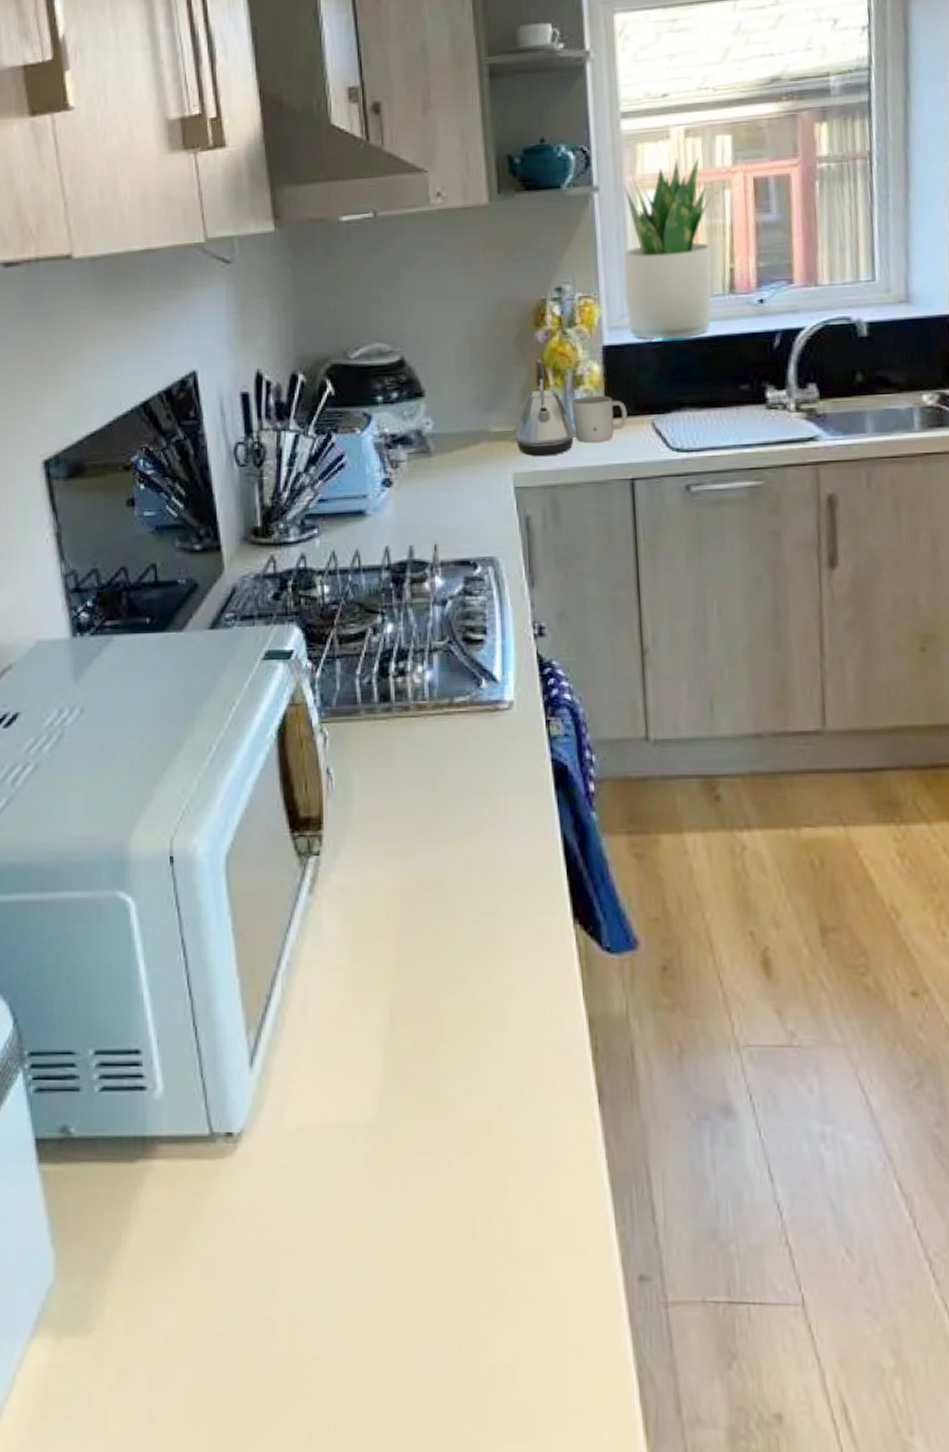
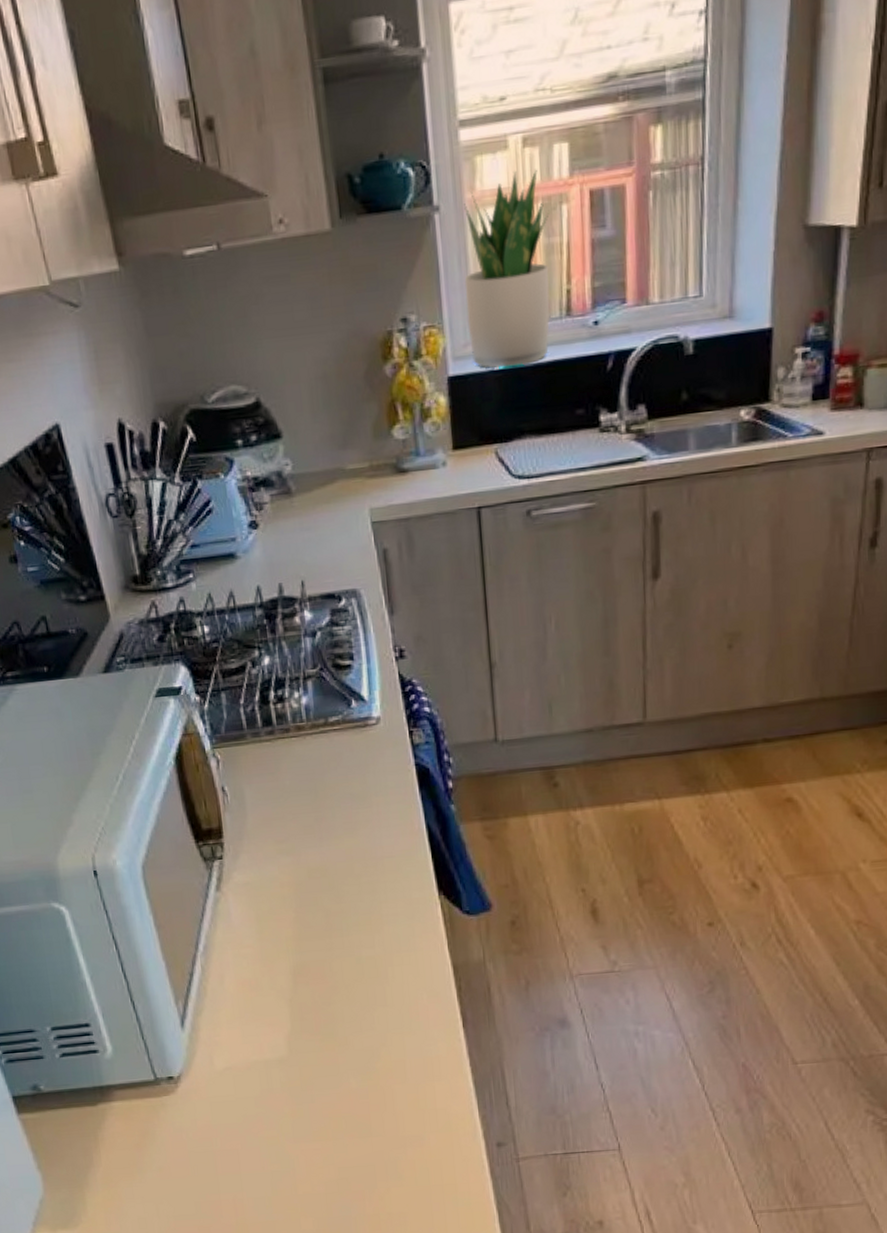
kettle: present [515,358,575,457] -> none [369,393,425,492]
mug: present [571,395,627,443] -> none [420,427,473,475]

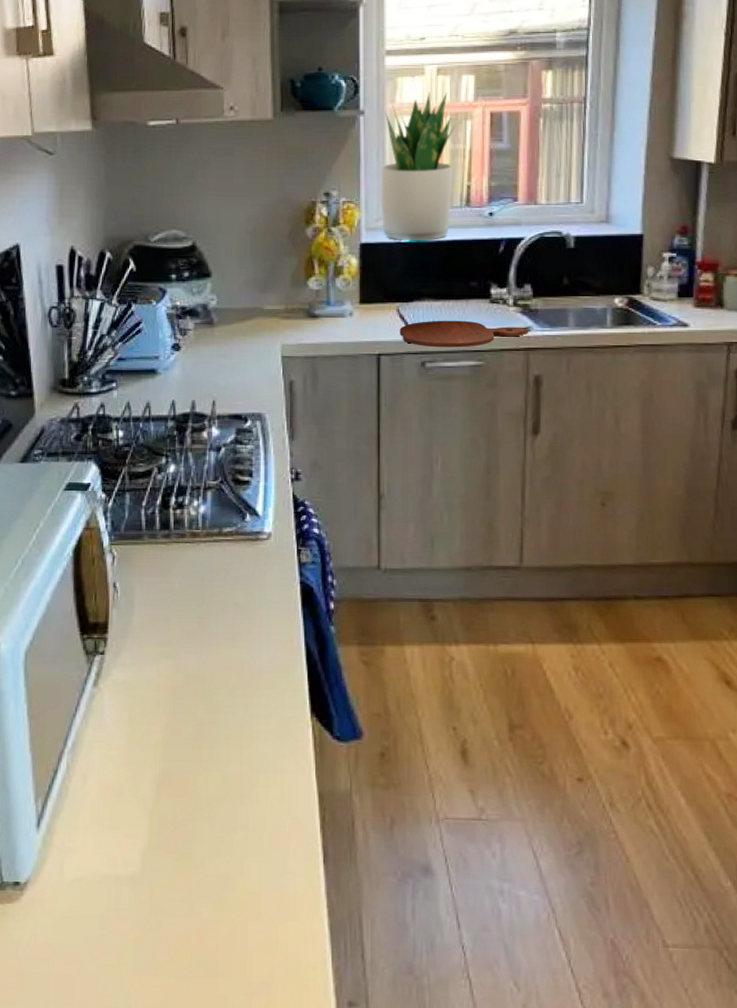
cutting board: none [500,456,645,493] -> present [399,320,529,348]

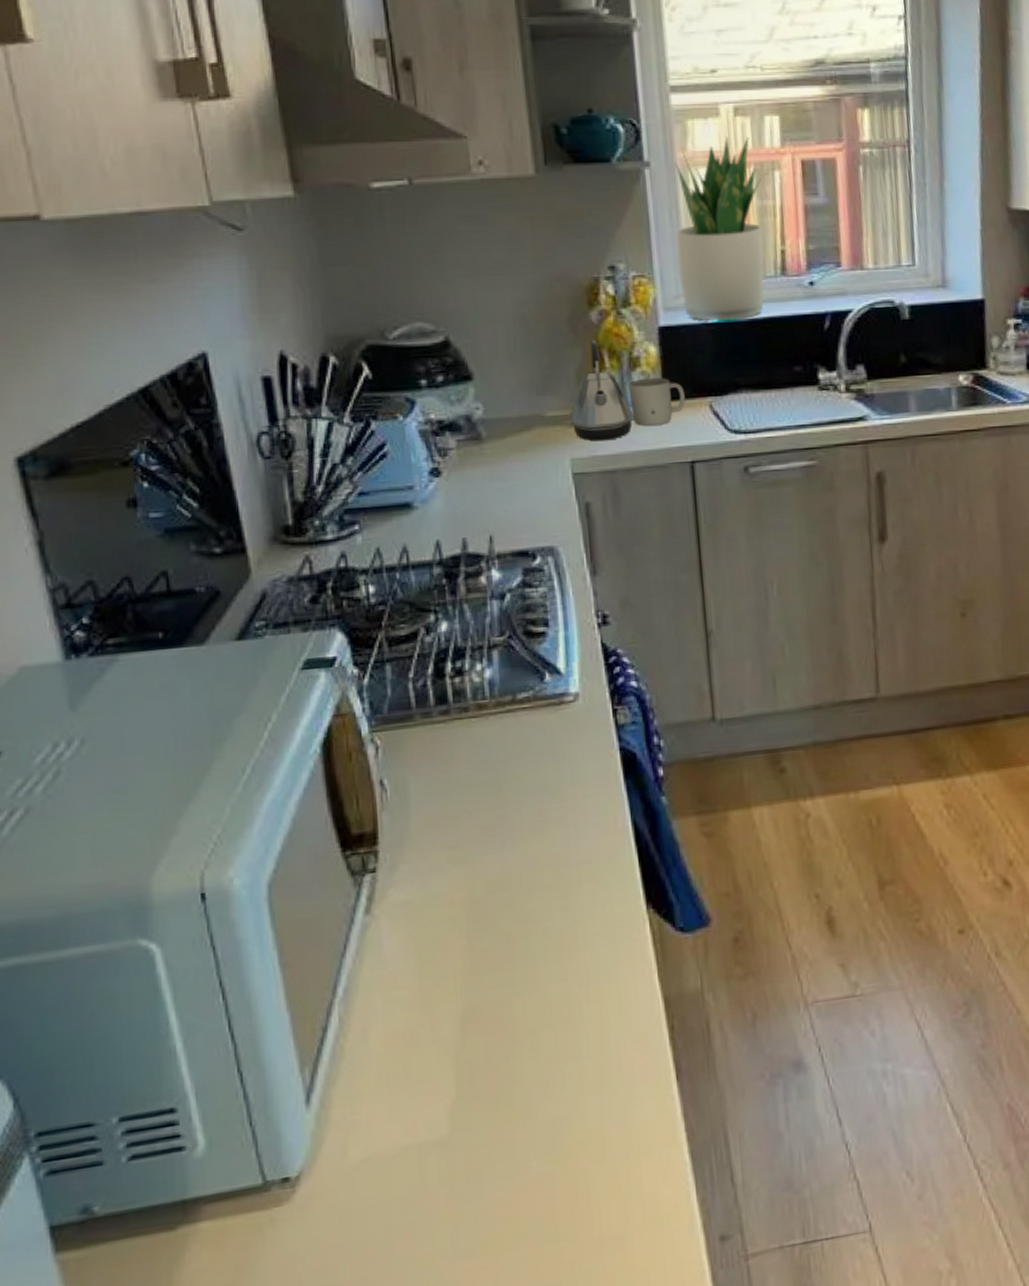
kettle: none [284,251,334,332] -> present [571,339,634,442]
mug: none [332,284,377,323] -> present [628,377,685,426]
cutting board: present [399,320,529,348] -> none [715,413,866,449]

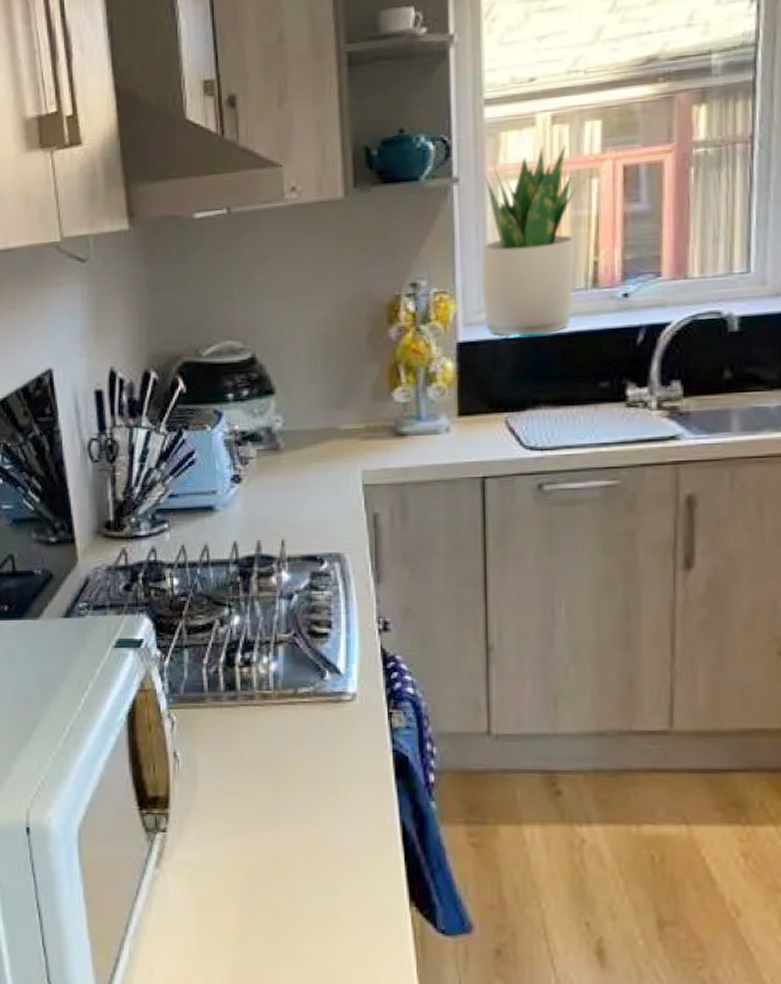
kettle: present [571,339,634,442] -> none [365,355,426,455]
mug: present [628,377,685,426] -> none [423,392,480,441]

